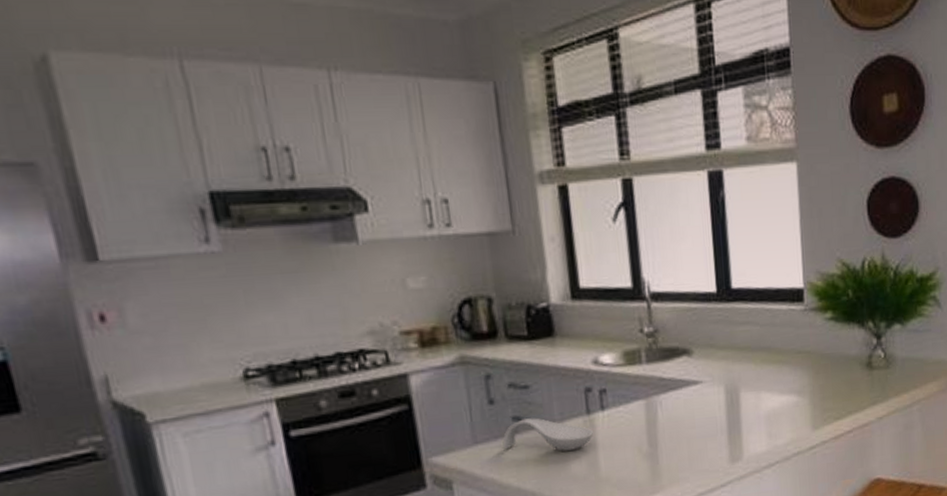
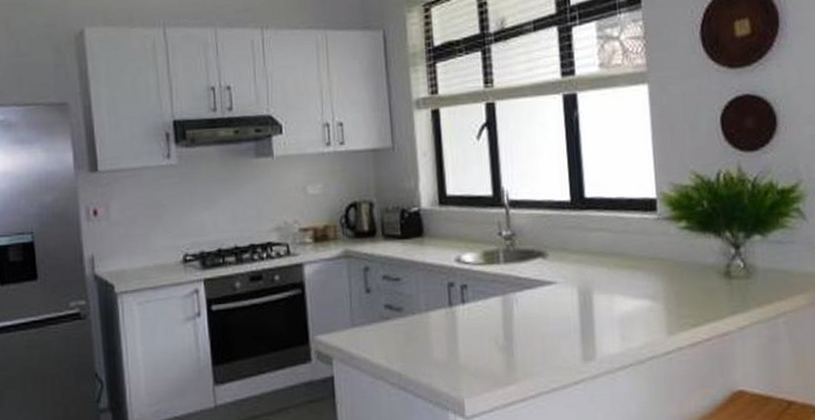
spoon rest: present [502,418,594,451] -> none [375,307,455,338]

